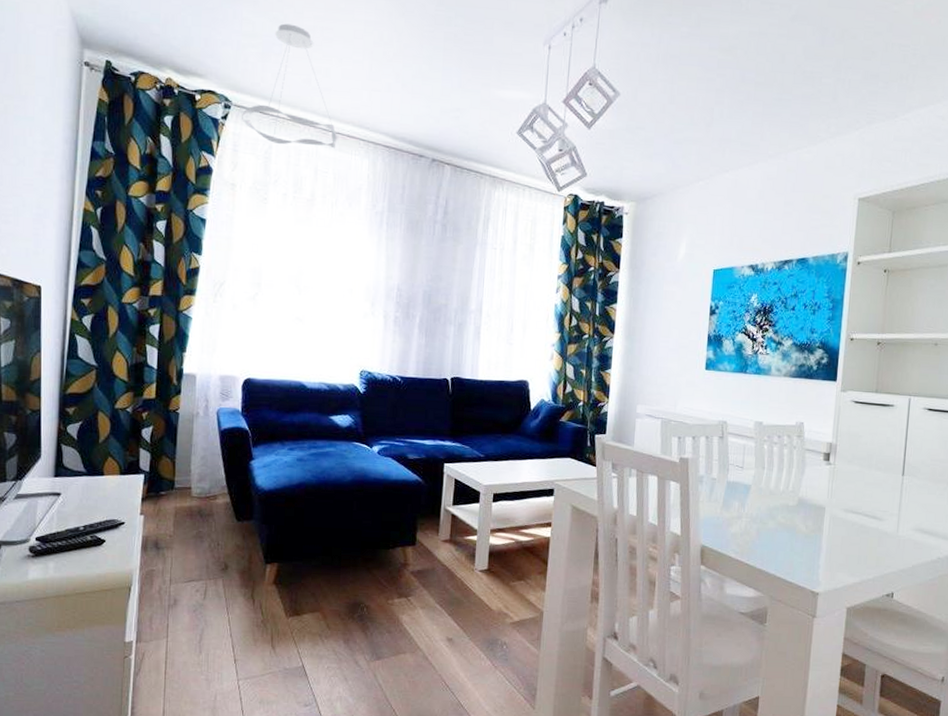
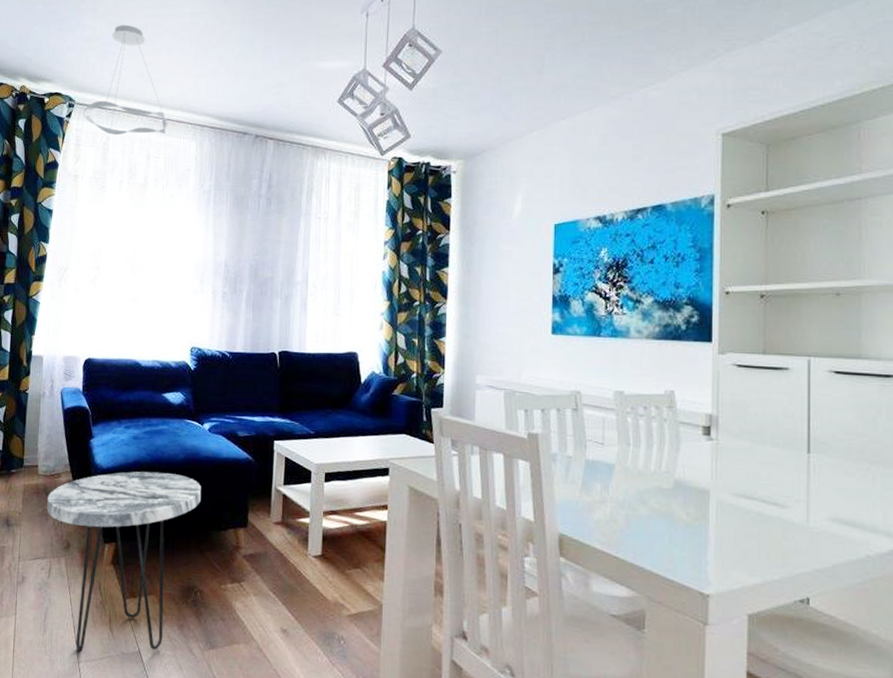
side table: none [202,493,370,671] -> present [47,471,202,653]

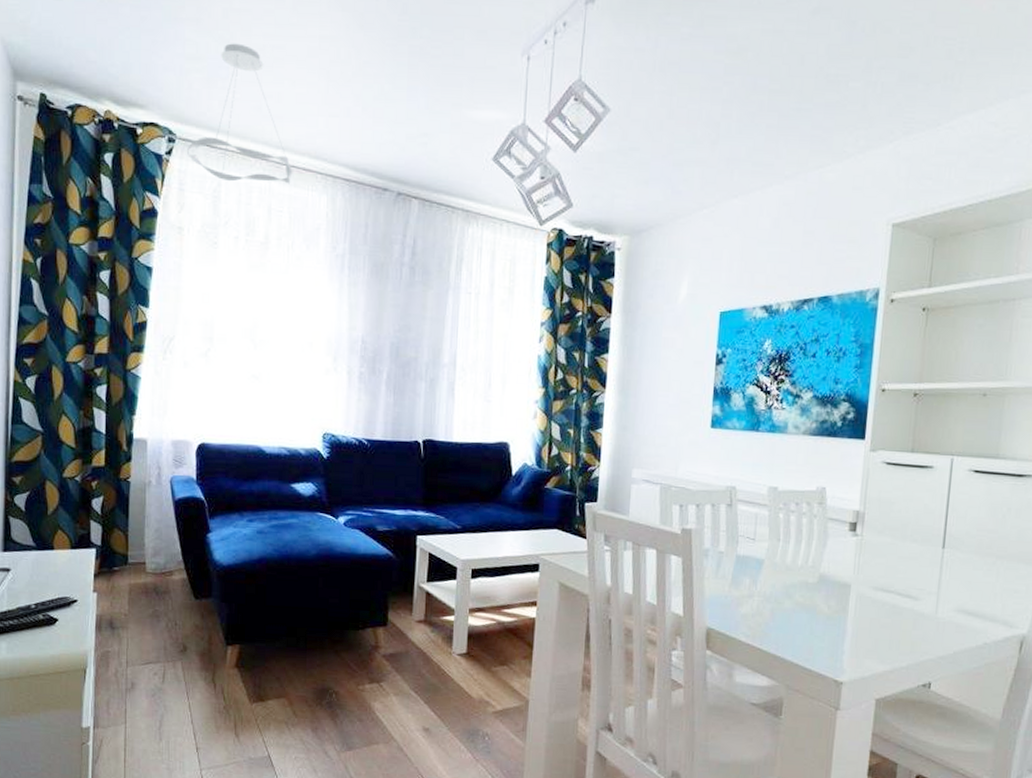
side table: present [47,471,202,653] -> none [158,568,337,760]

